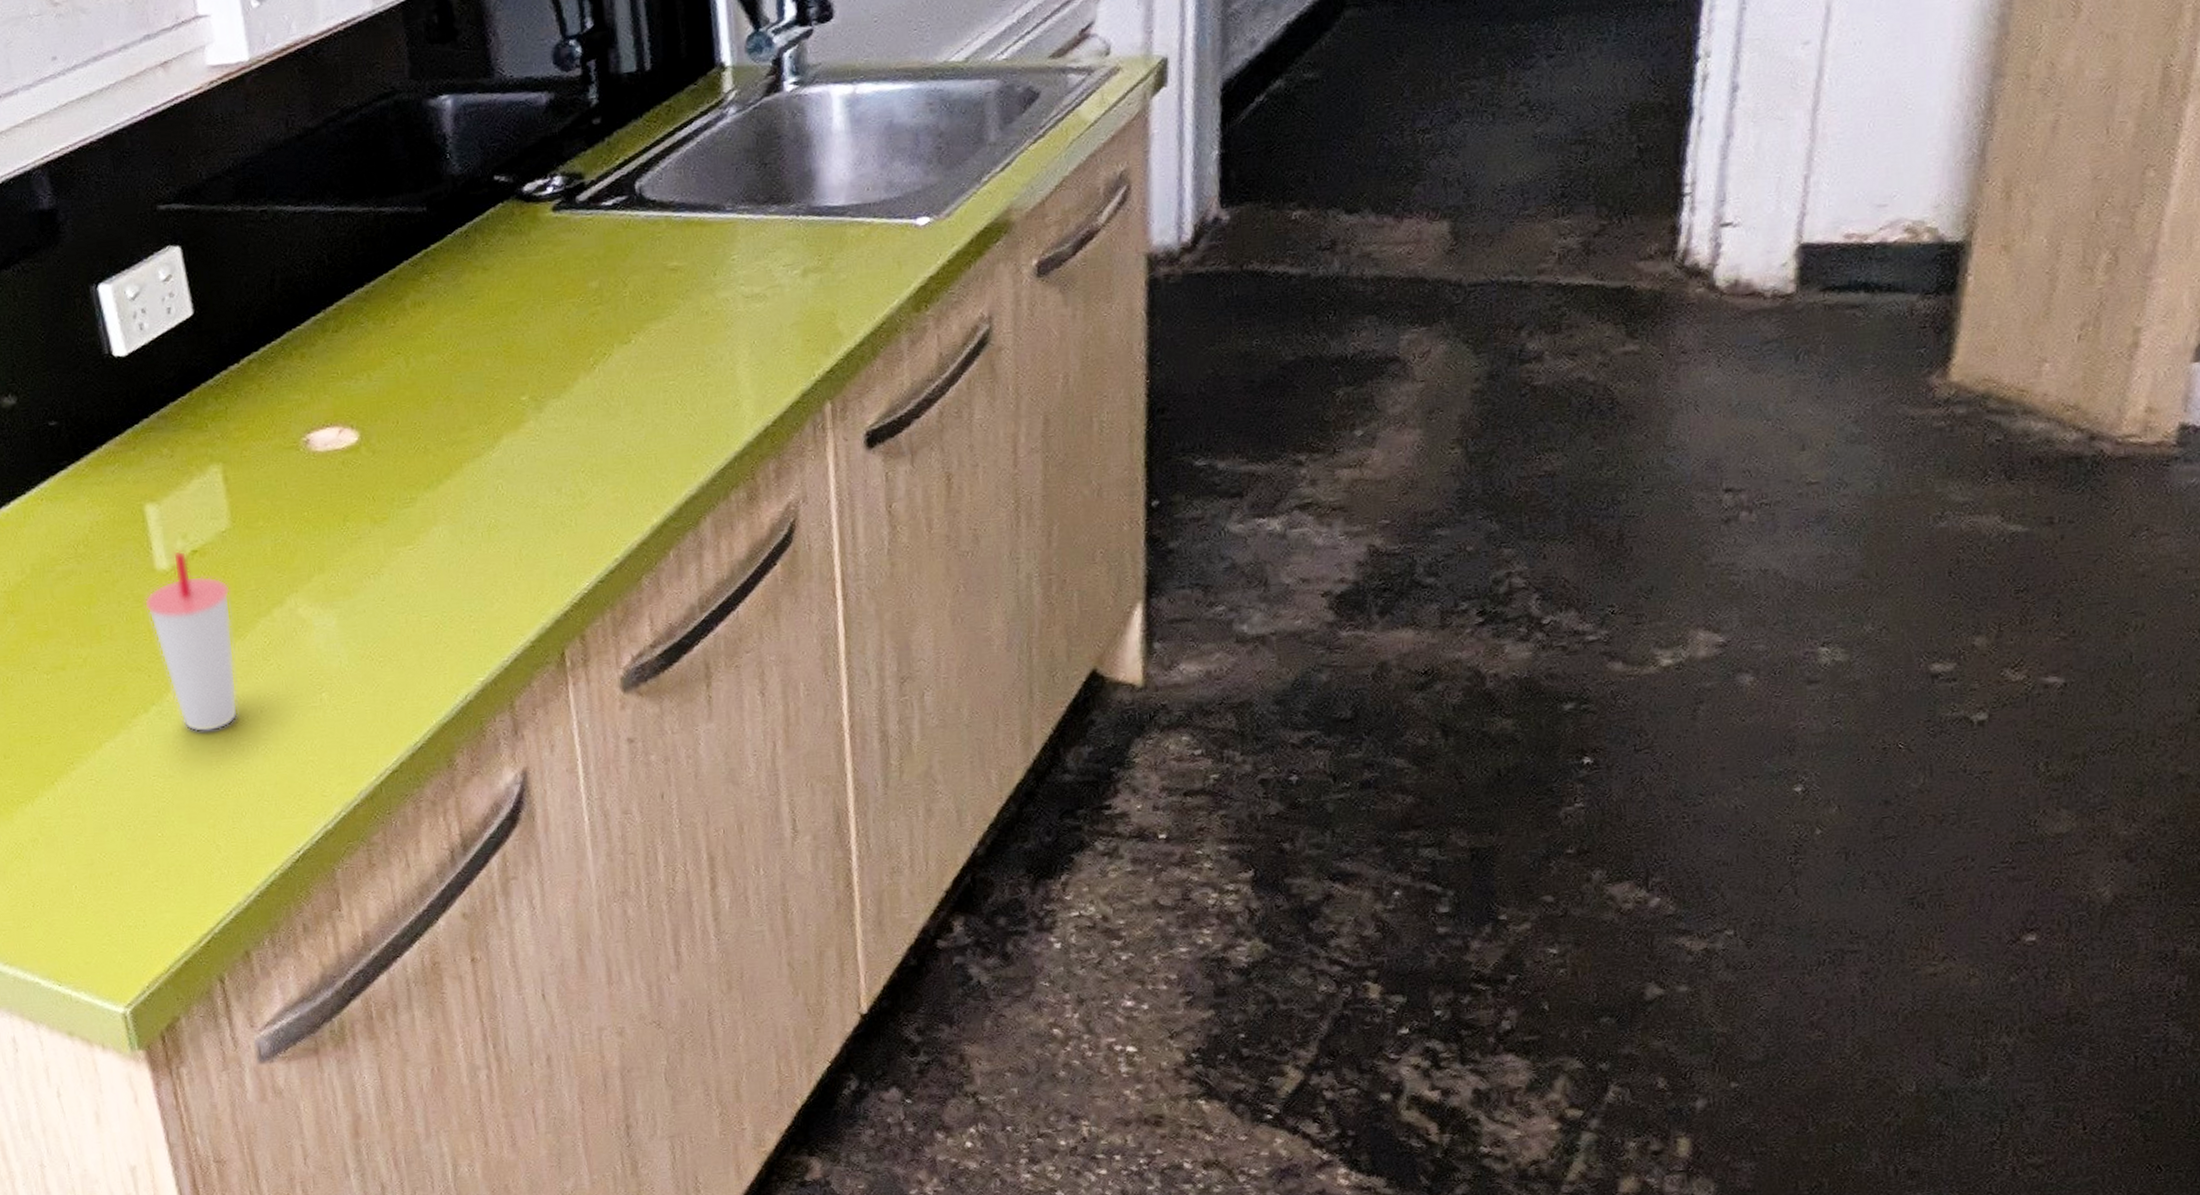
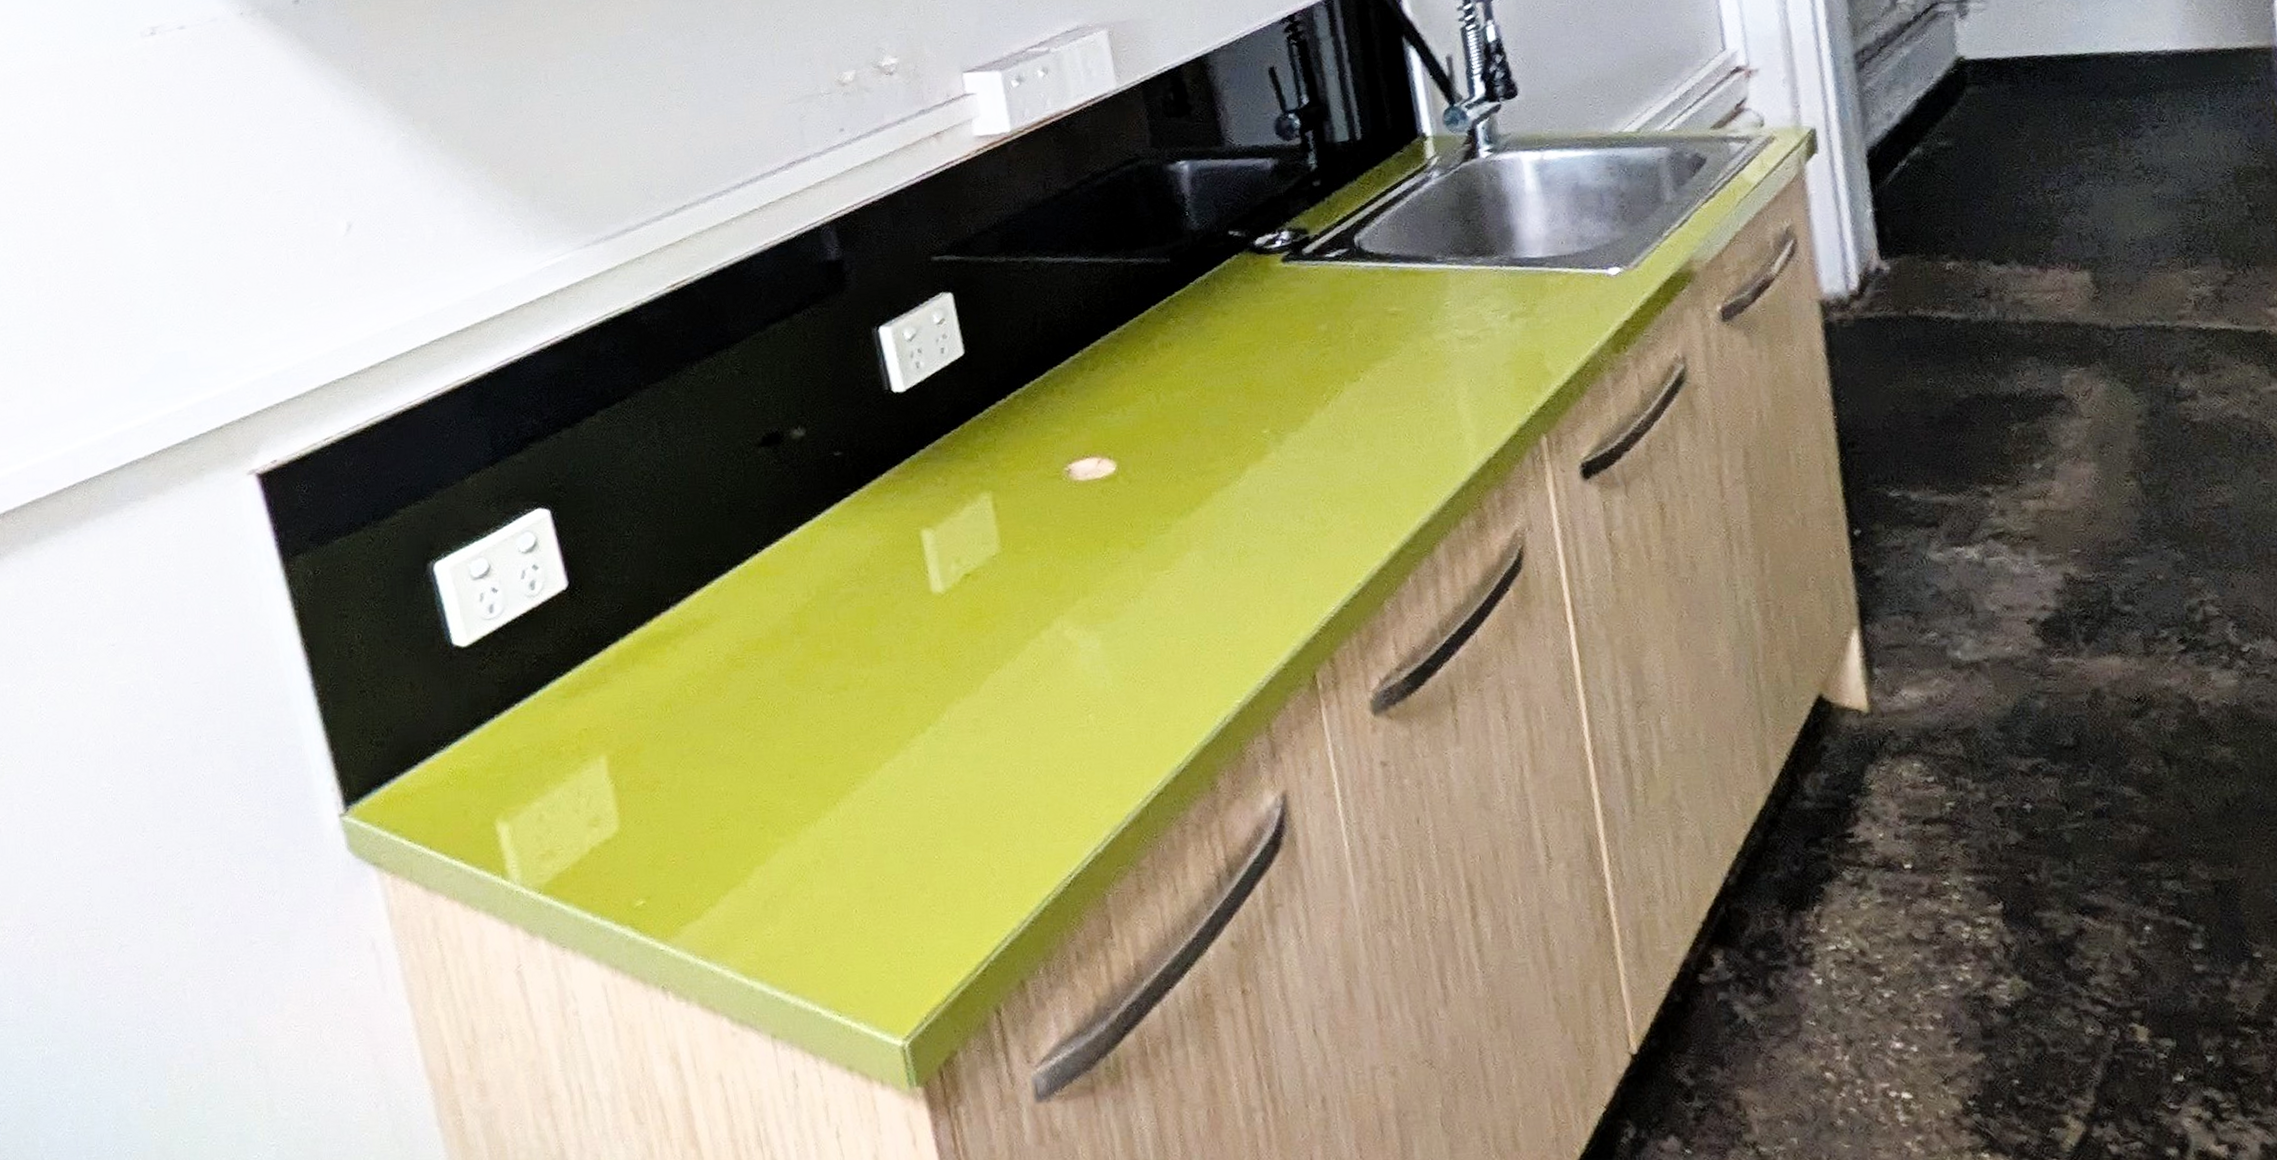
cup: present [143,551,239,733] -> none [920,574,1011,753]

